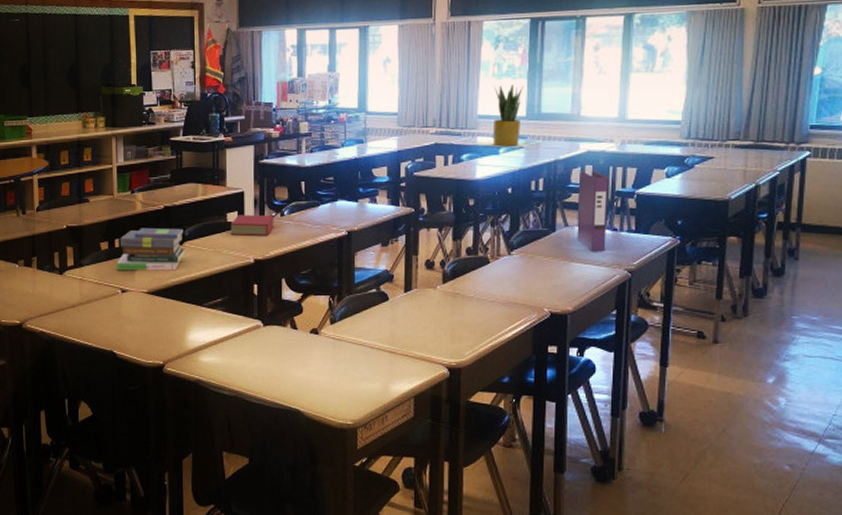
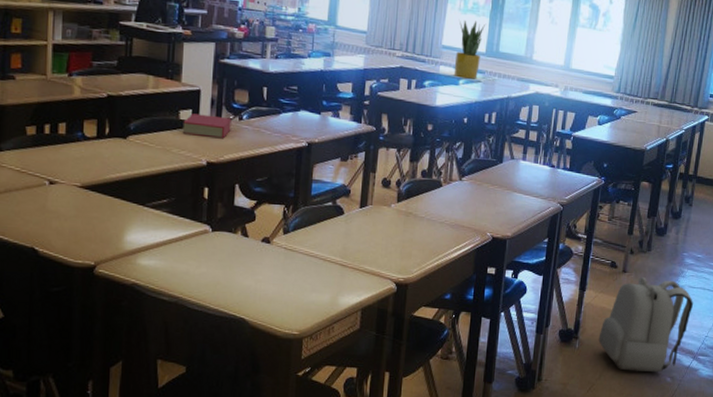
books: present [116,227,185,271] -> none [44,115,129,165]
binder: present [577,169,609,252] -> none [520,109,551,185]
backpack: none [689,348,811,460] -> present [598,277,693,373]

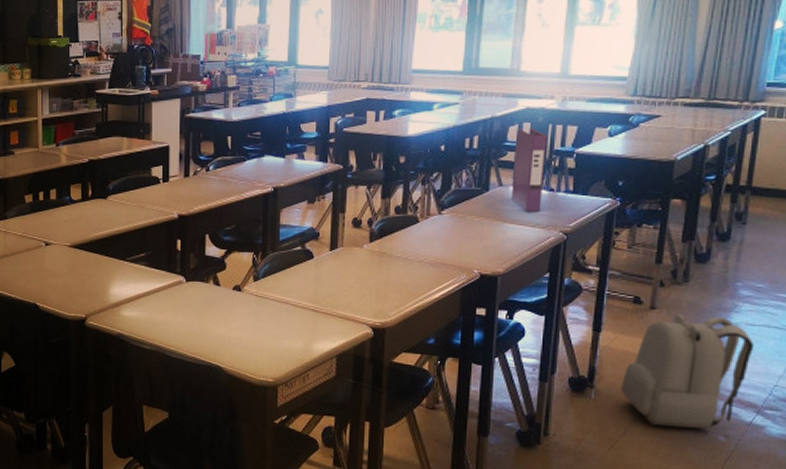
book: present [182,113,232,139] -> none [155,169,199,192]
planter: present [453,21,485,79] -> none [426,37,461,102]
binder: none [520,109,551,185] -> present [511,127,547,213]

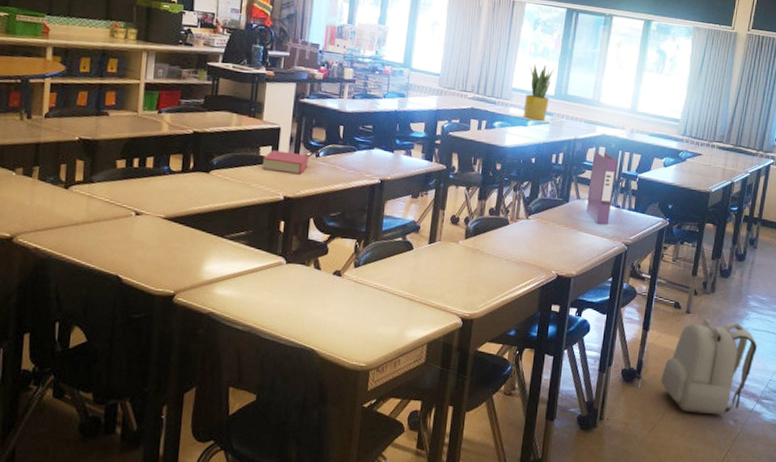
book: none [155,169,199,192] -> present [262,150,309,175]
planter: none [426,37,461,102] -> present [523,65,554,121]

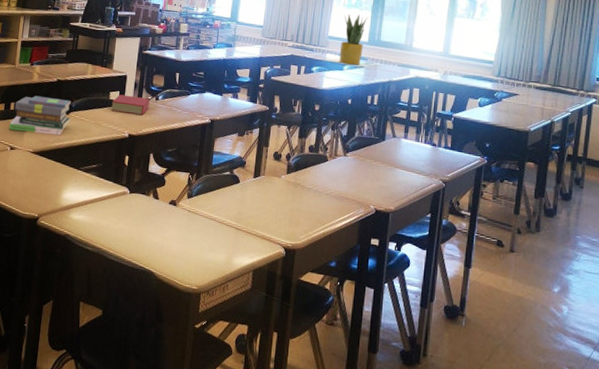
books: none [132,150,212,198] -> present [8,95,71,136]
binder: present [586,150,617,225] -> none [402,91,432,163]
backpack: present [661,319,757,416] -> none [486,258,590,361]

